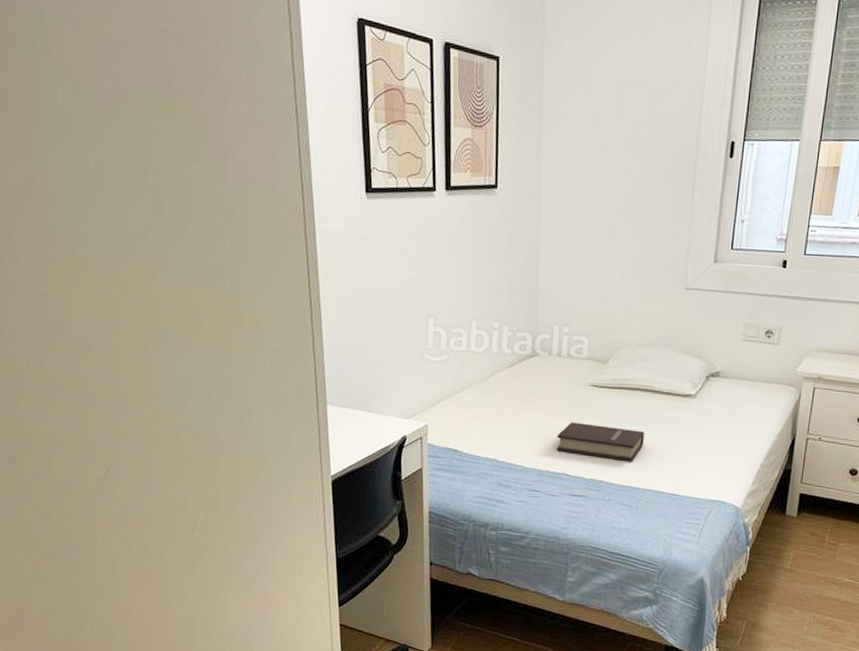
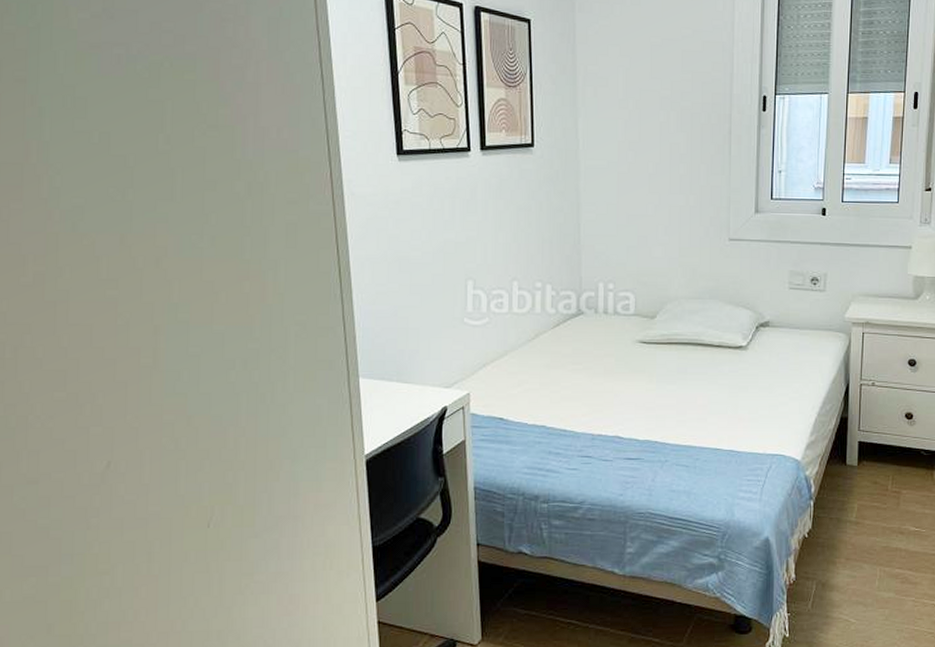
book: present [556,422,645,462] -> none [607,381,699,420]

